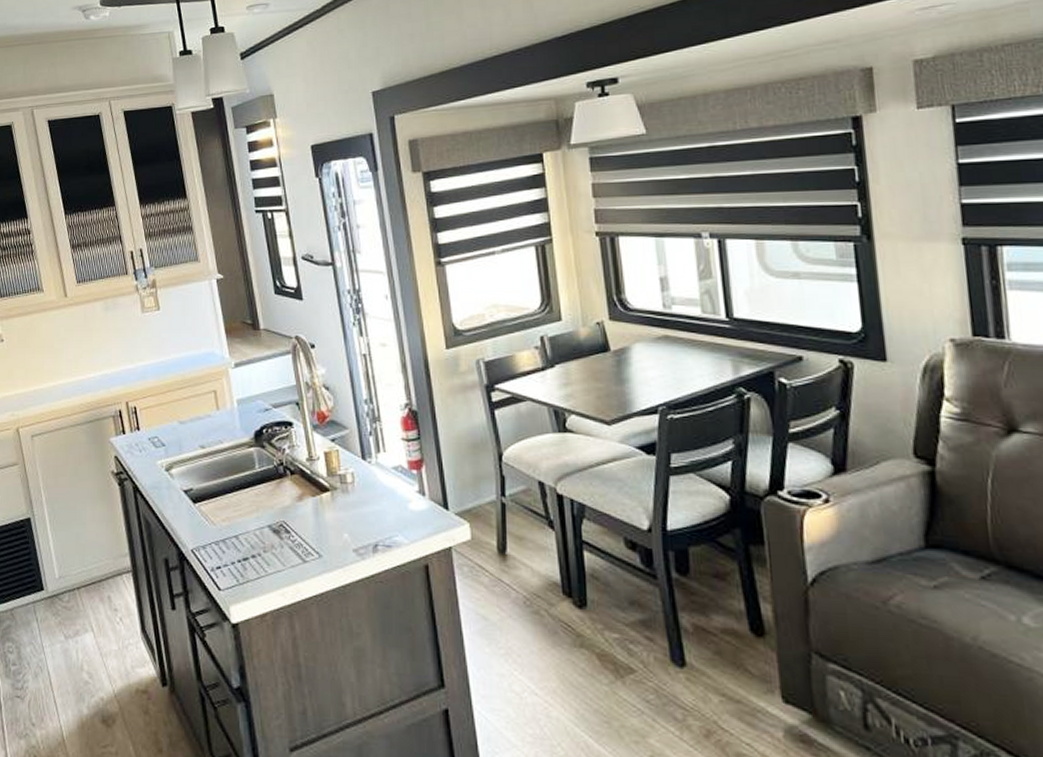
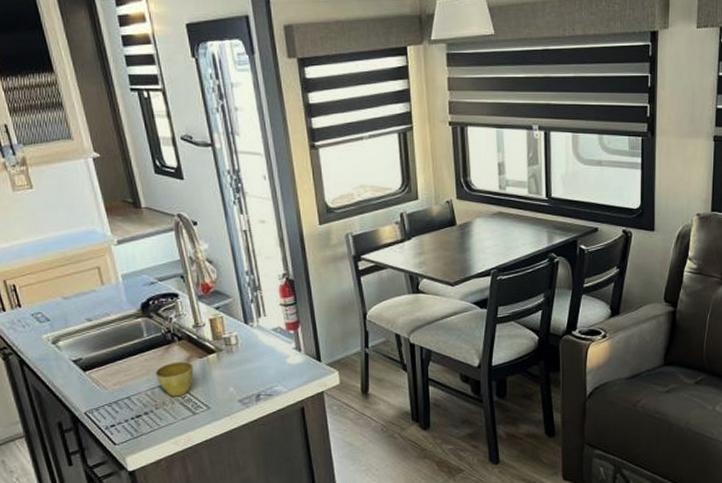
flower pot: none [266,499,306,540] -> present [156,361,194,397]

